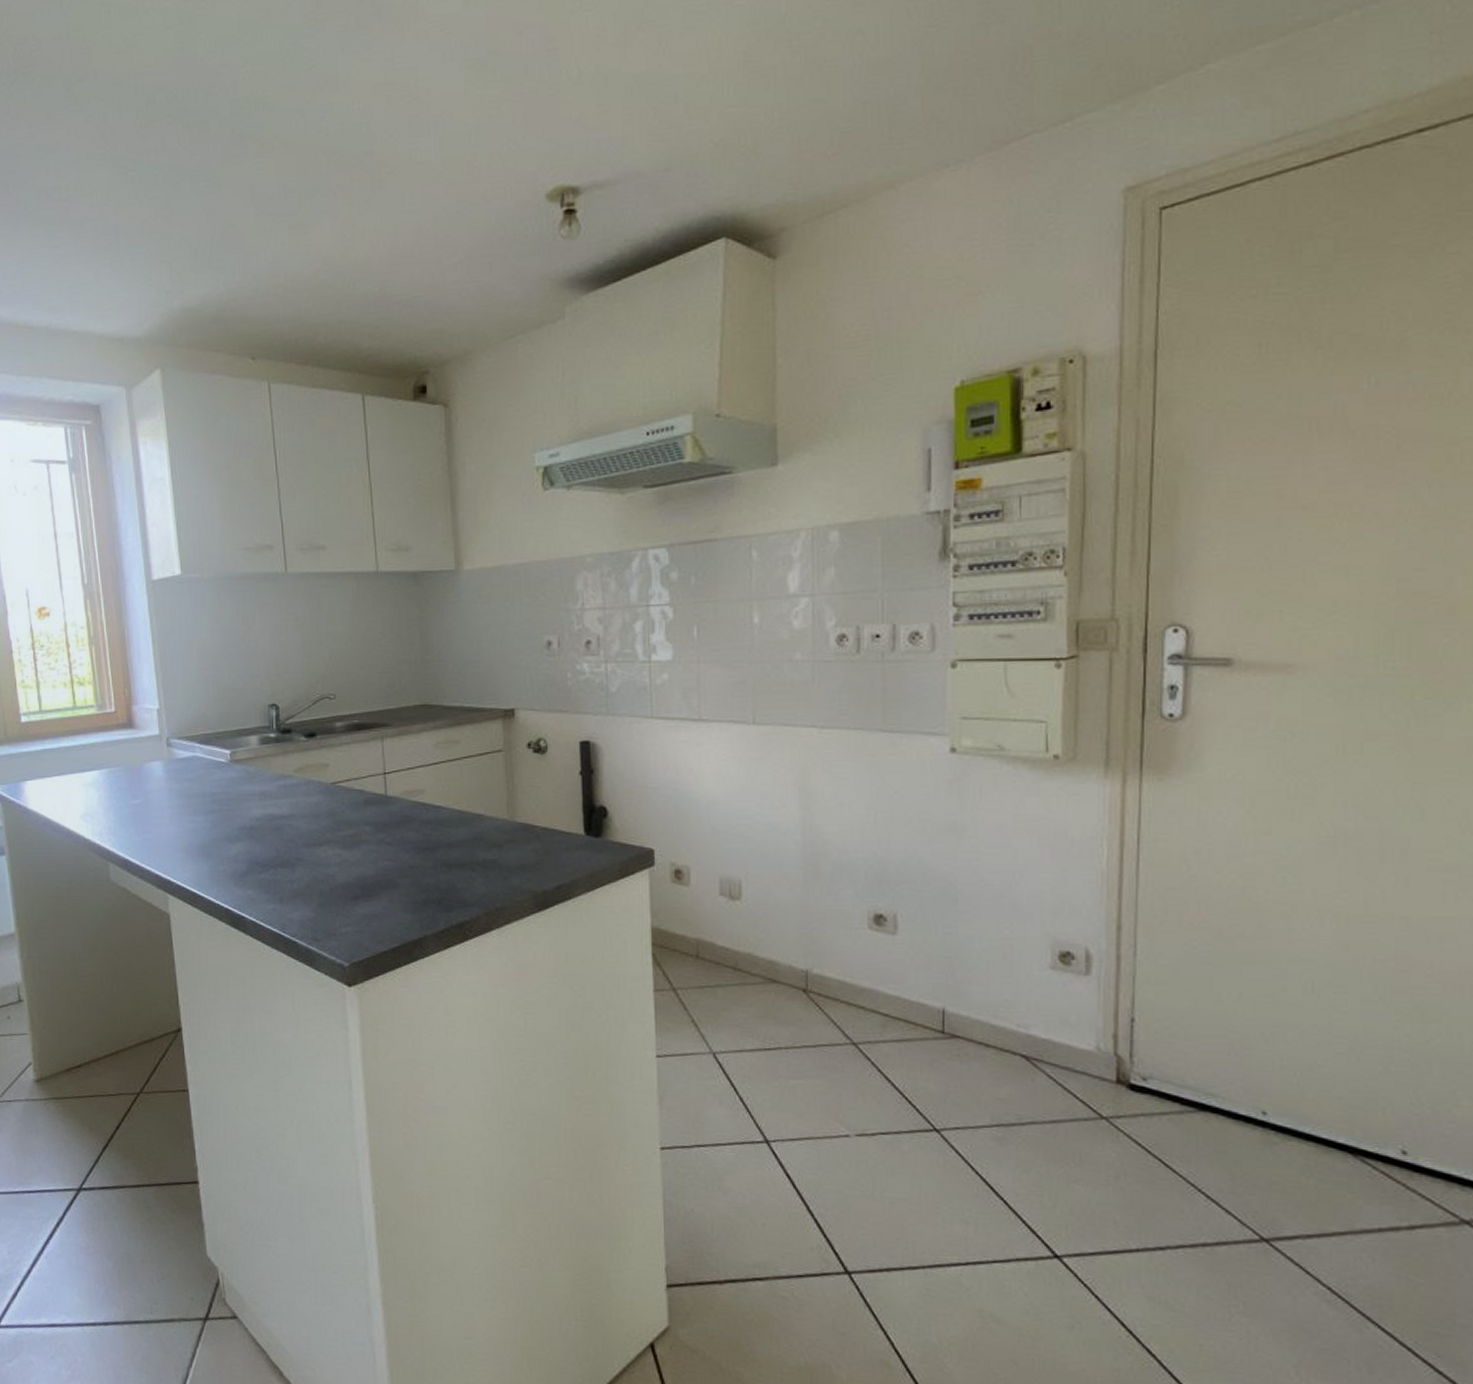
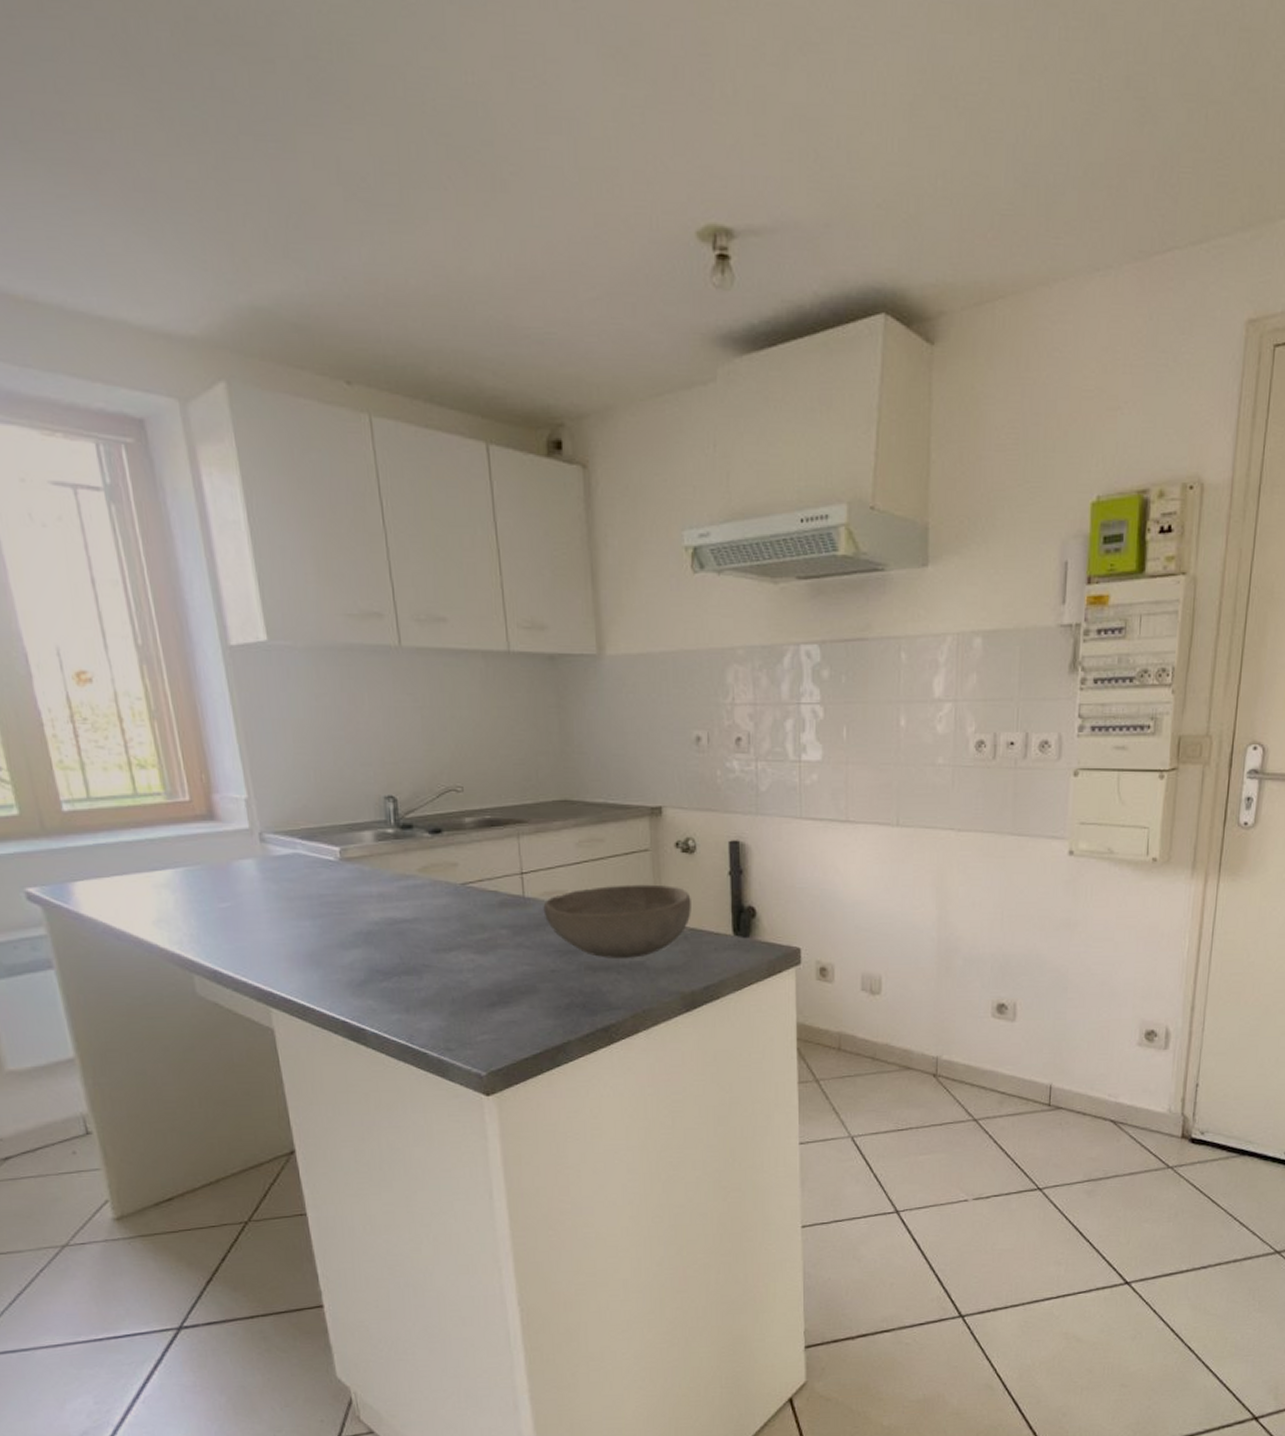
bowl: none [403,784,543,856] -> present [543,884,691,958]

